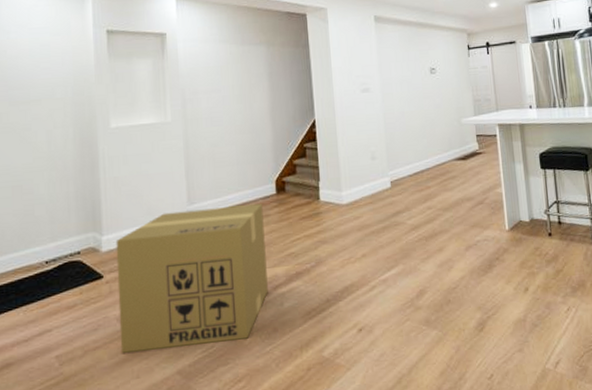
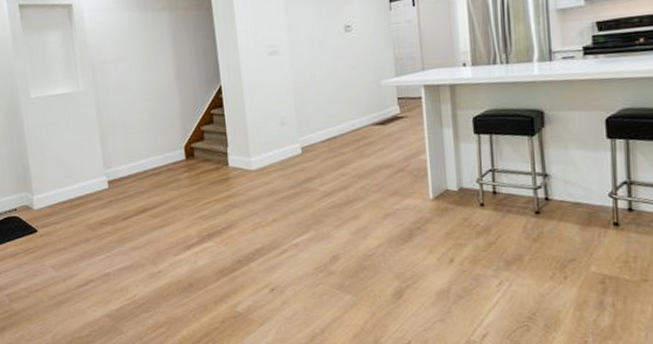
cardboard box: present [116,204,268,353] -> none [45,169,183,296]

